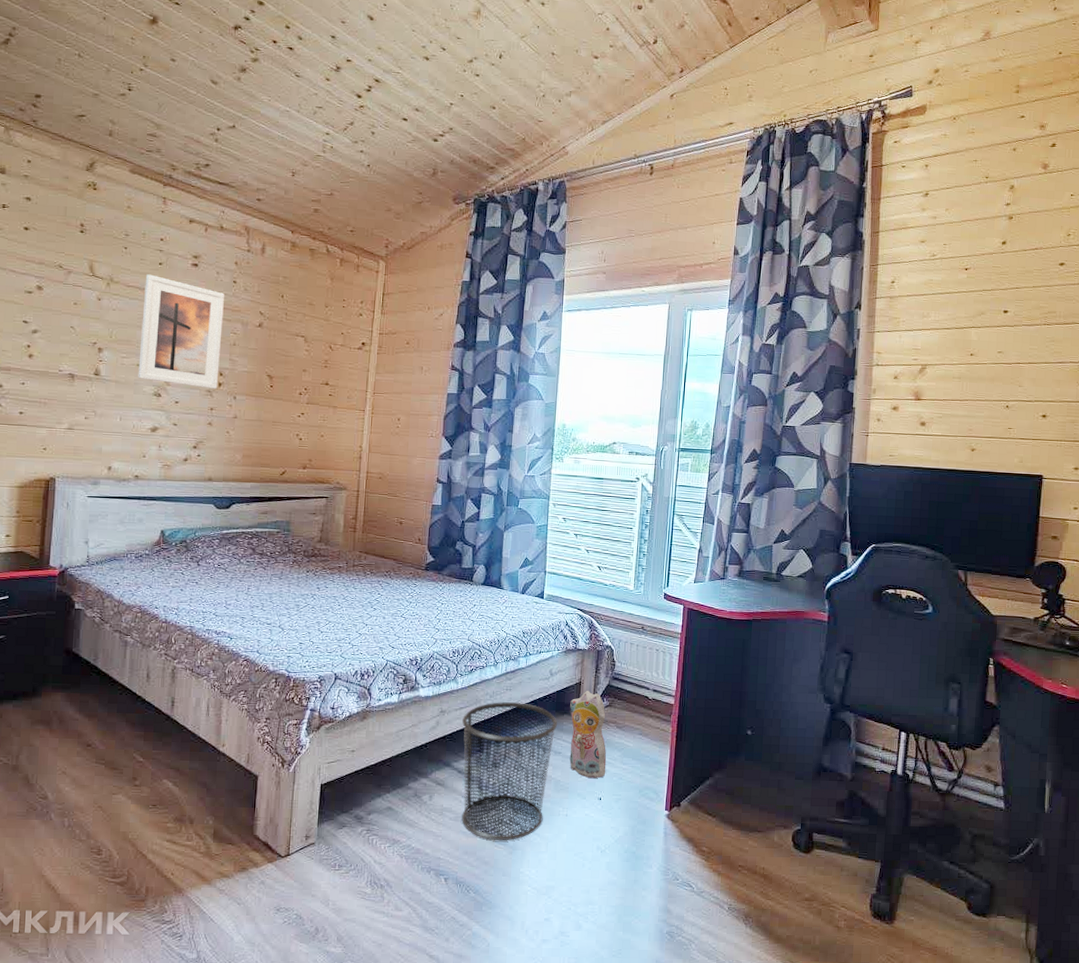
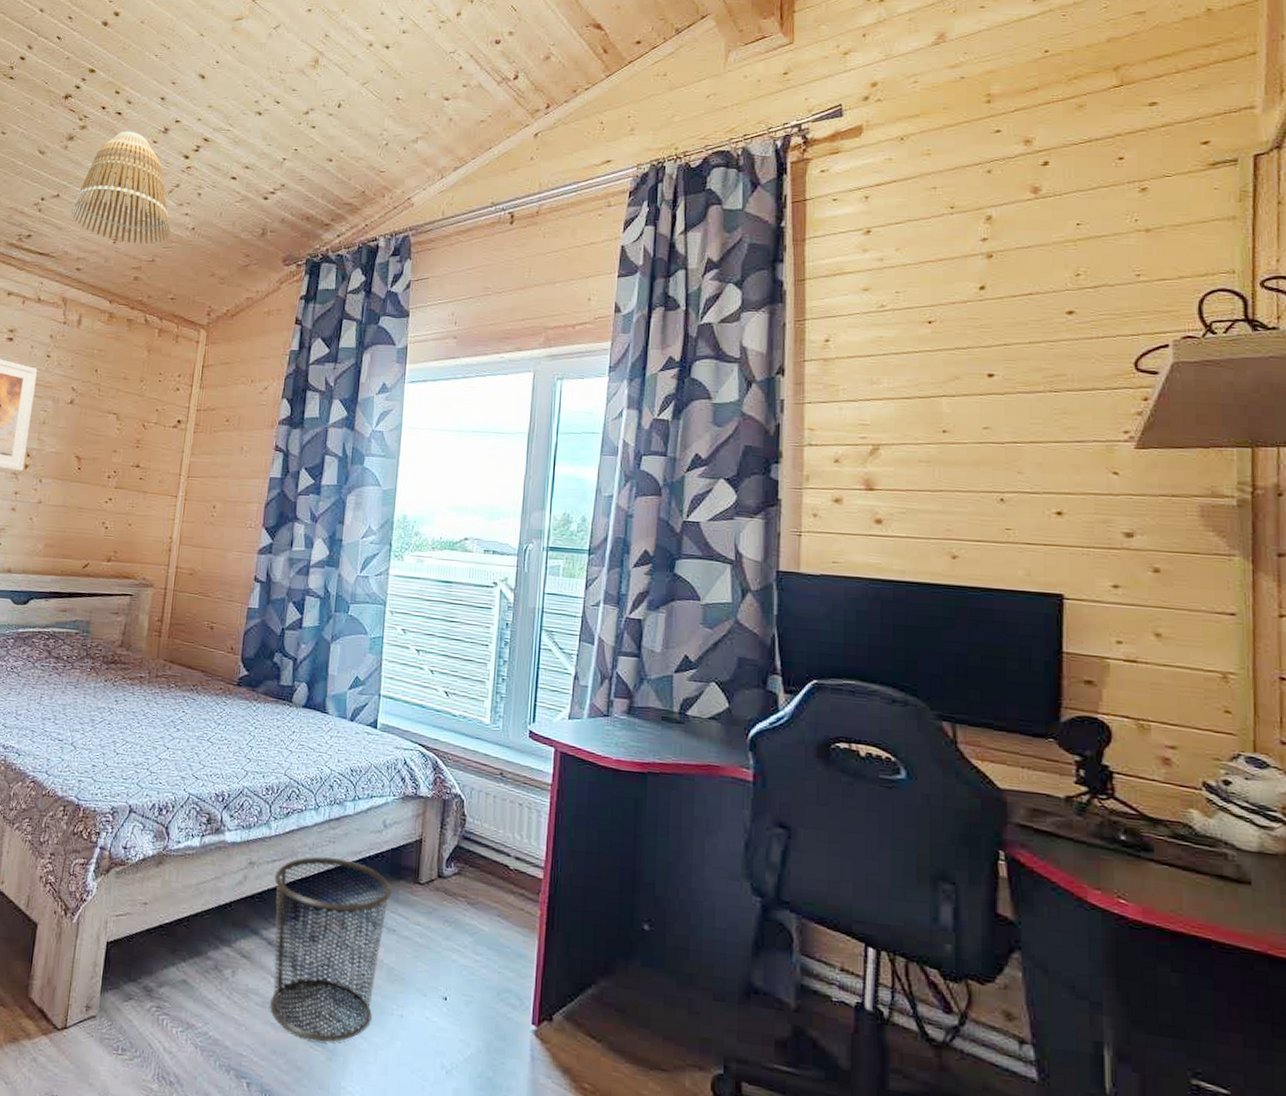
lamp shade: none [247,66,347,178] -> present [70,131,171,244]
plush toy: present [569,691,607,779] -> none [406,851,455,971]

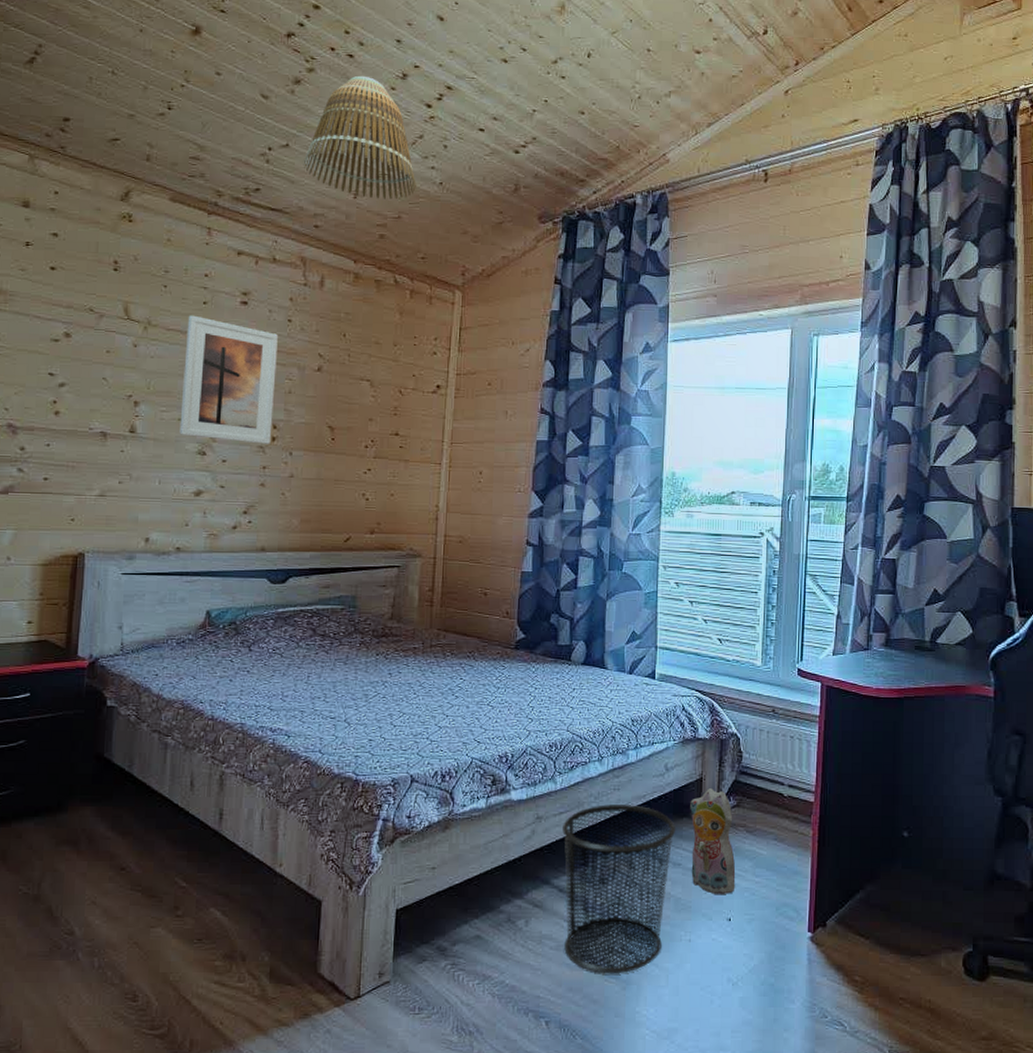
plush toy: none [406,851,455,971] -> present [690,788,737,895]

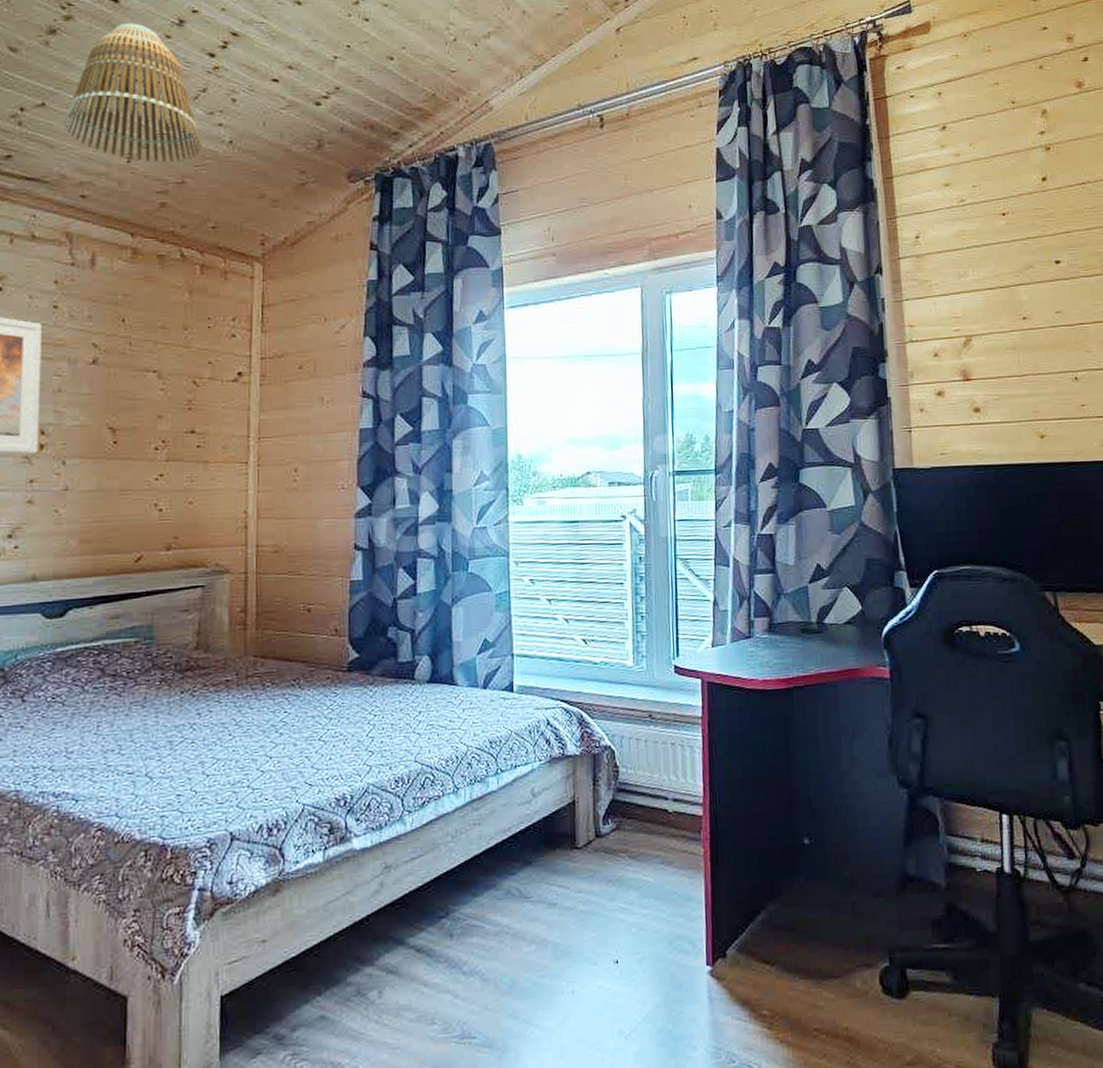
waste bin: present [562,804,676,974] -> none [416,840,549,1043]
plush toy: present [690,788,737,895] -> none [563,812,623,935]

